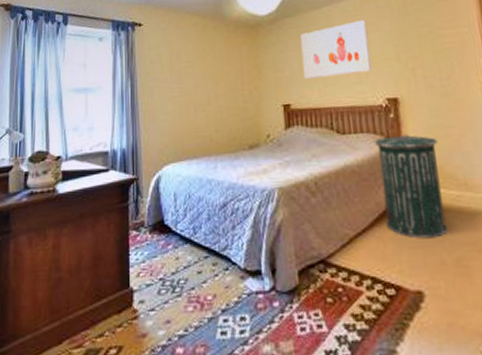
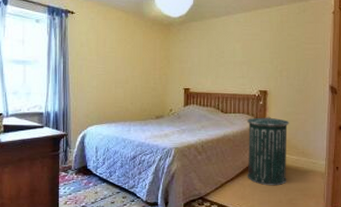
wall art: present [300,20,372,79] -> none [202,30,253,71]

